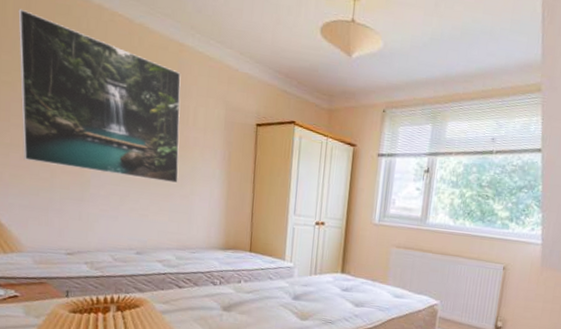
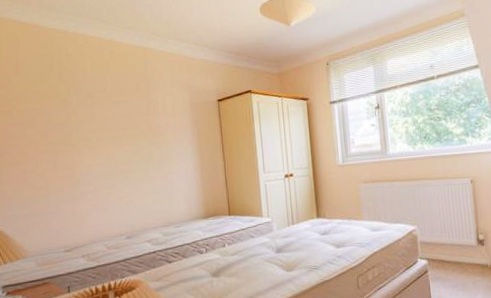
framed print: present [18,8,181,184] -> none [10,50,156,175]

